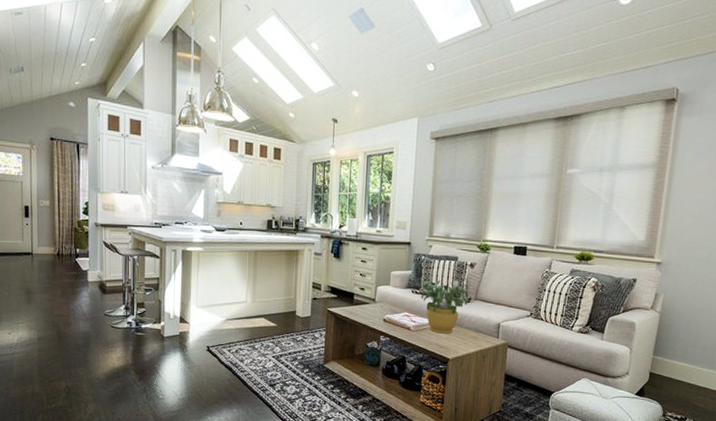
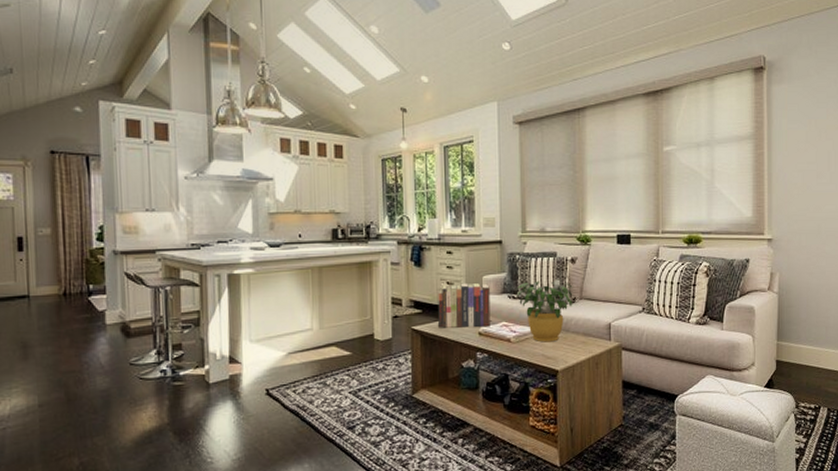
books: none [350,275,396,316] -> present [438,282,491,328]

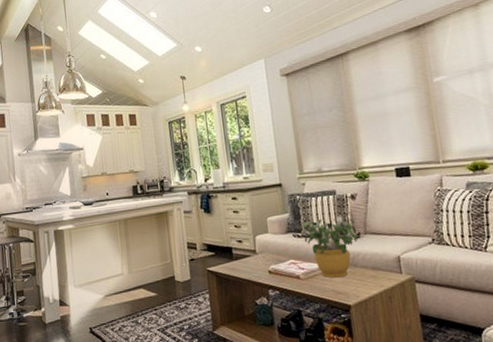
books: present [438,282,491,328] -> none [227,224,279,269]

